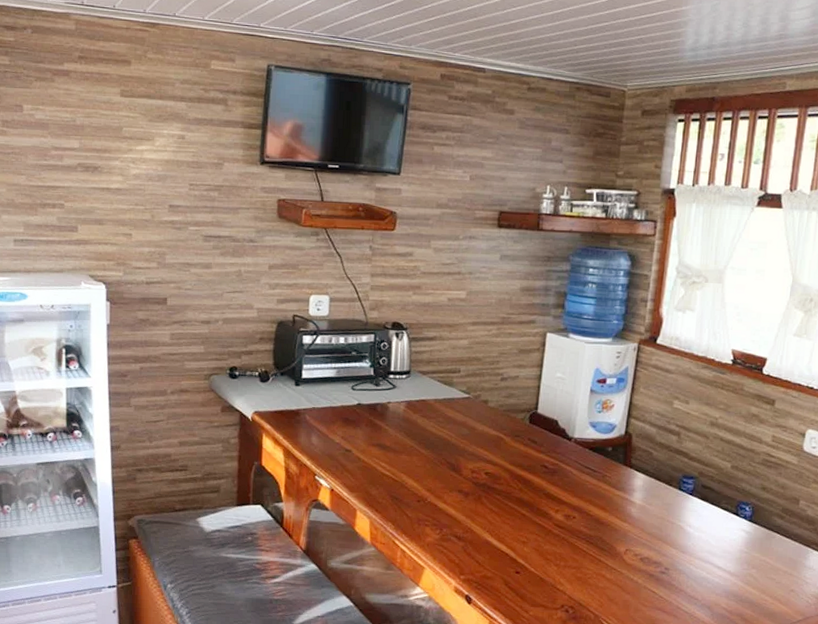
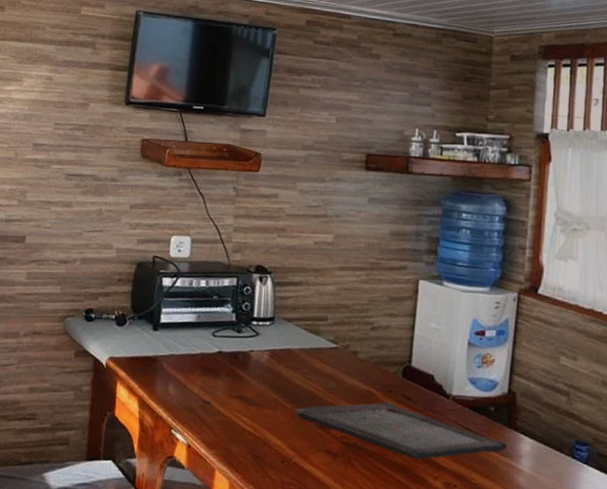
serving tray: none [429,445,622,496] -> present [294,401,508,460]

